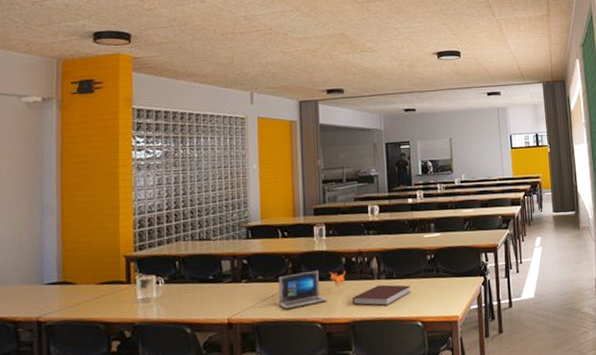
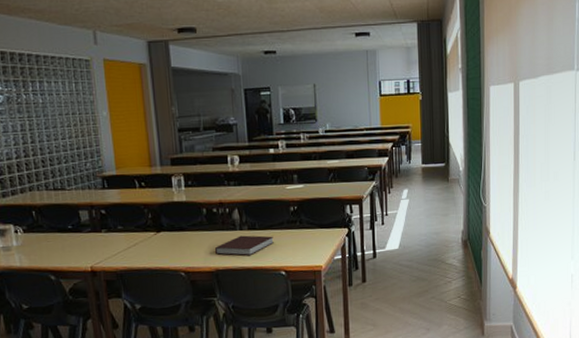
laptop: present [278,270,346,310] -> none [138,221,207,259]

